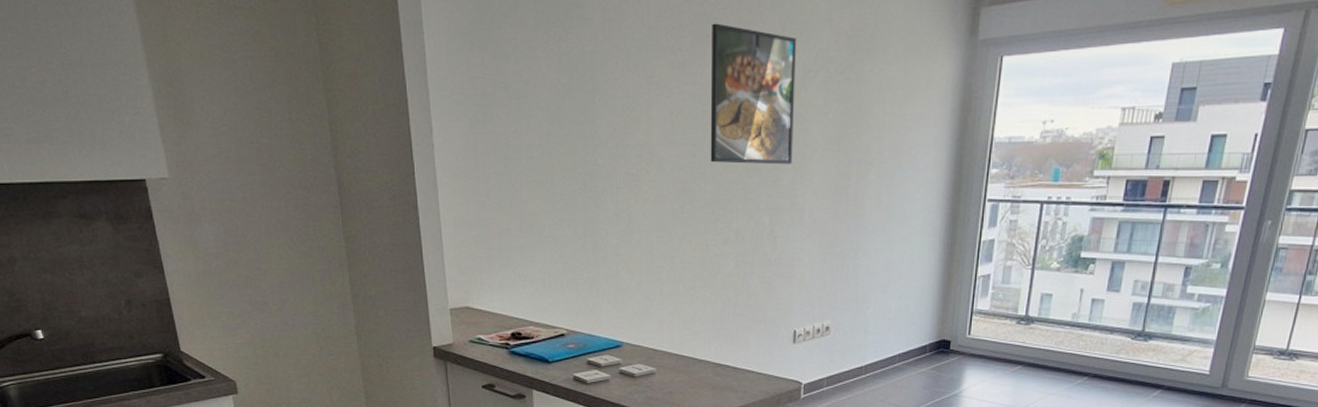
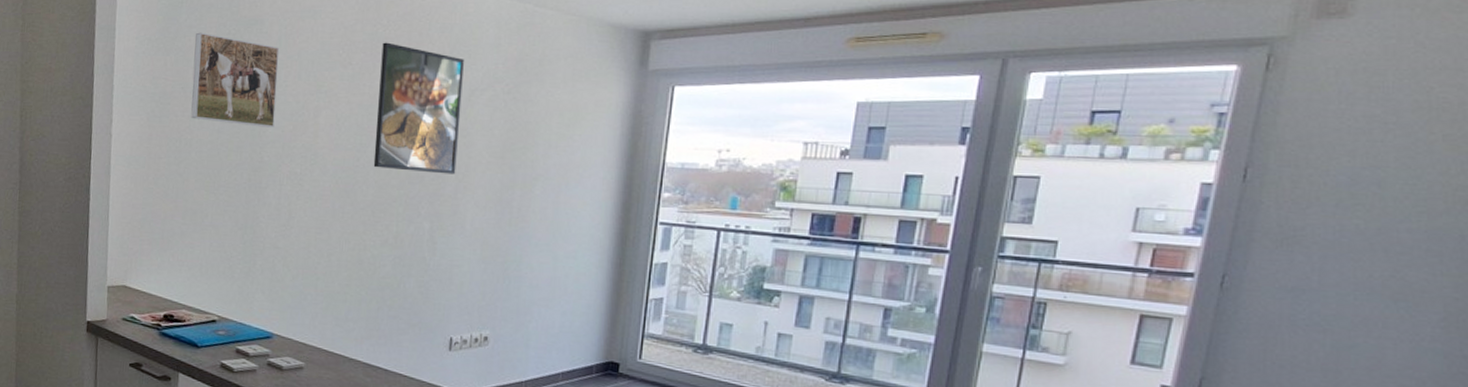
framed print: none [512,22,605,127] -> present [191,32,280,128]

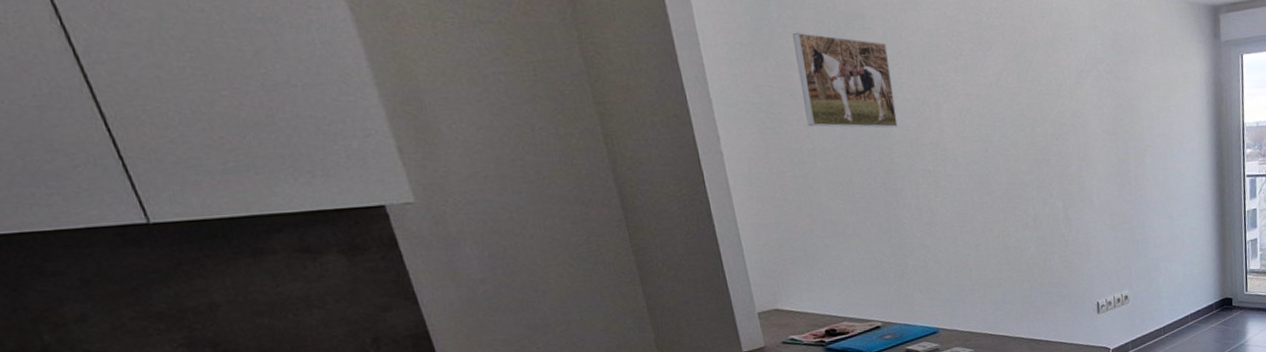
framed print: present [373,42,464,175] -> none [988,30,1077,156]

